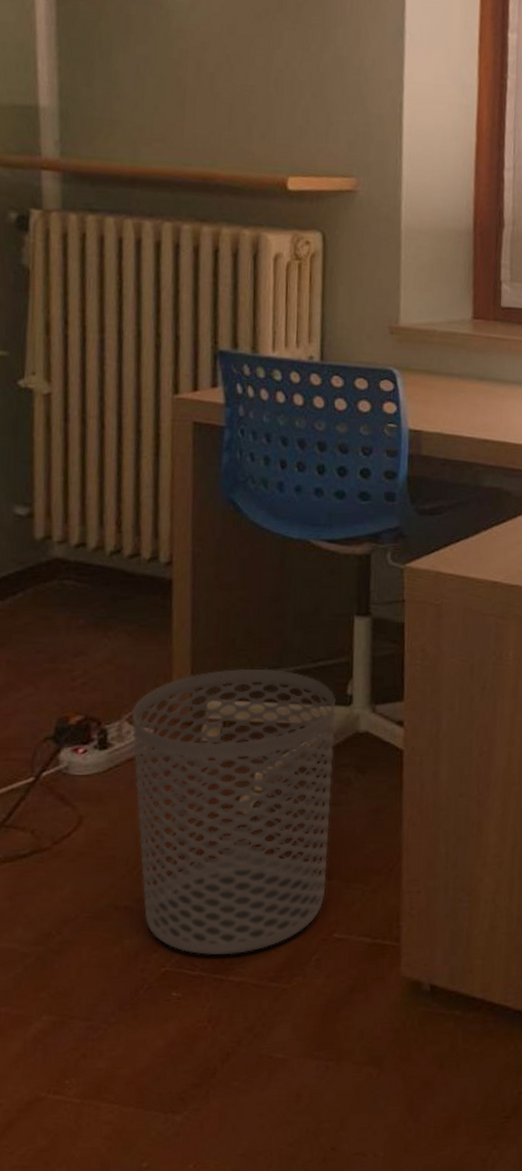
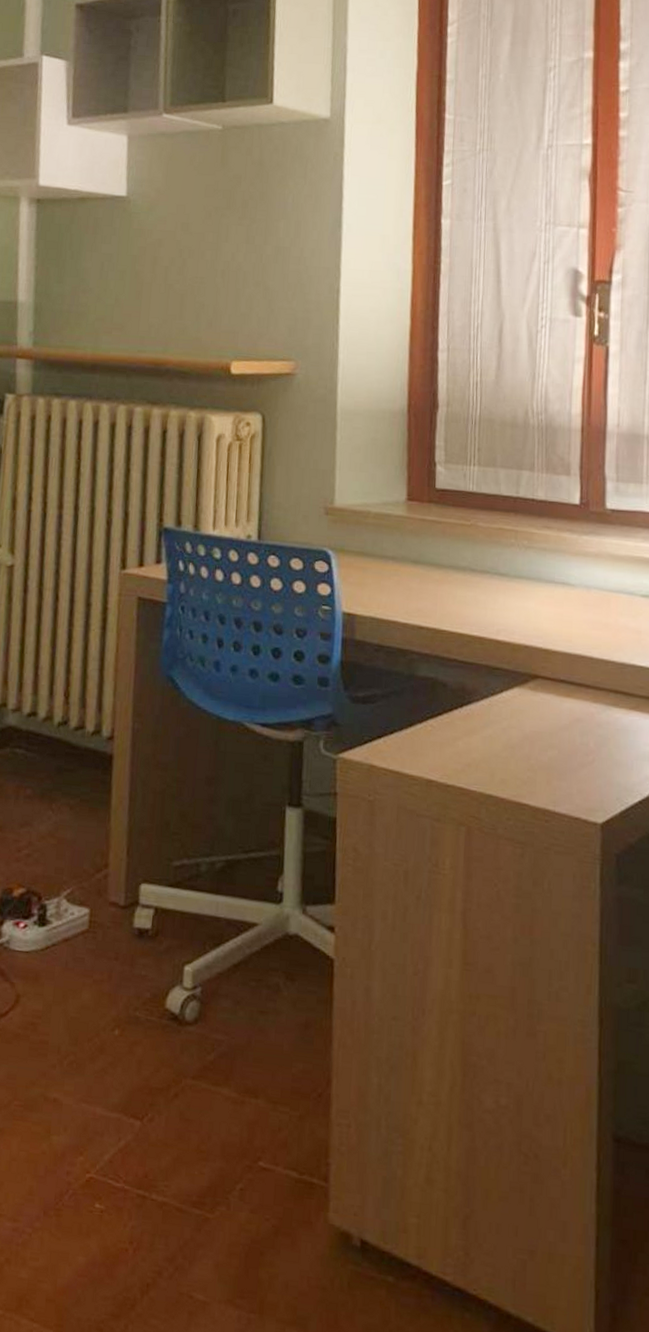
waste bin: present [131,668,336,956] -> none [69,852,267,1170]

